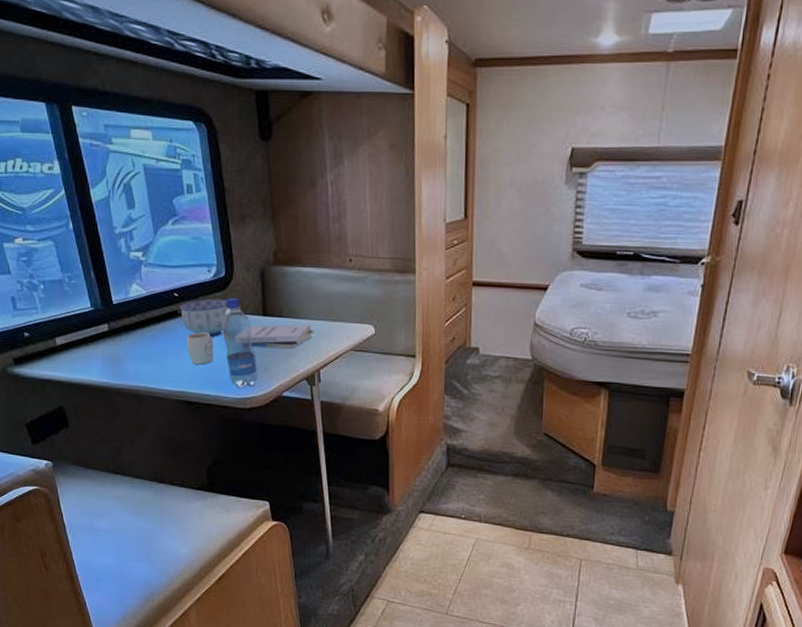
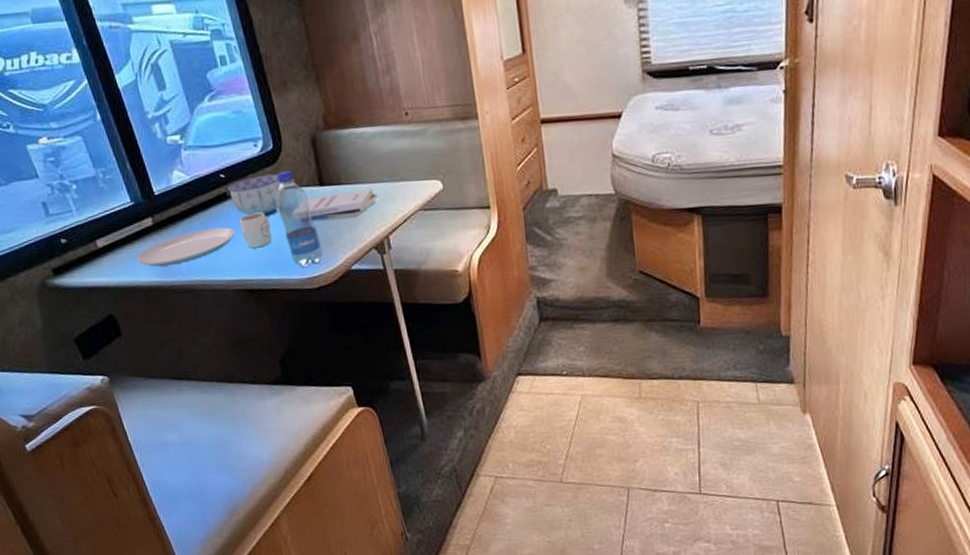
plate: none [89,341,181,370] -> present [136,227,235,267]

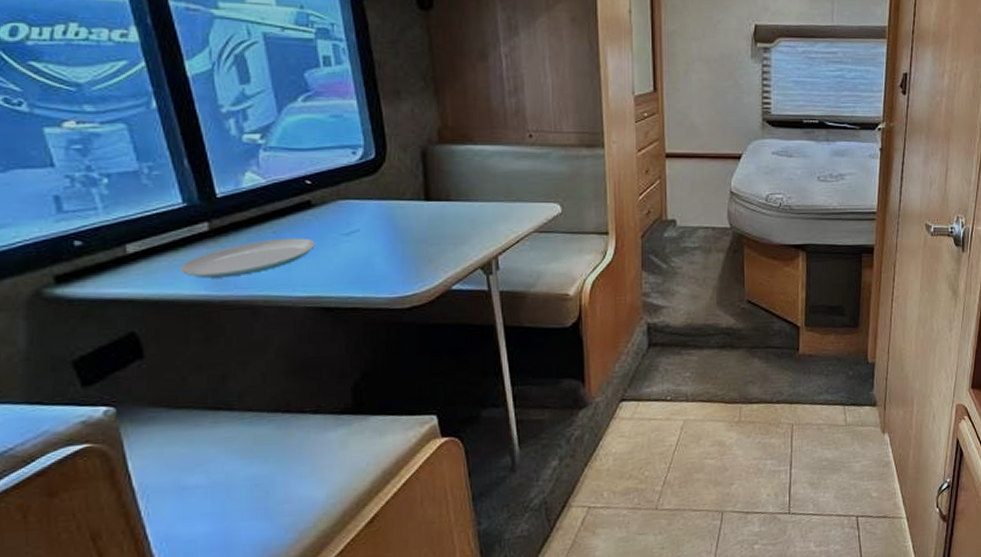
bowl: present [227,174,281,216] -> none [312,184,380,229]
mug: present [238,212,272,249] -> none [322,224,361,263]
bottle: present [276,170,323,268] -> none [371,181,420,286]
books: present [307,188,378,221] -> none [409,207,490,236]

